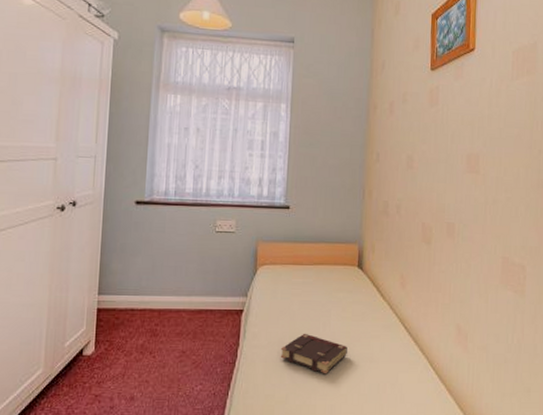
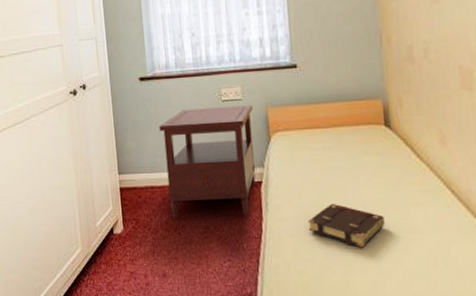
side table: none [148,236,244,342] -> present [159,105,256,219]

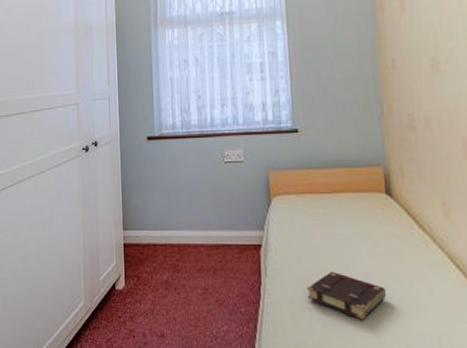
side table: present [159,105,256,219] -> none [163,168,256,279]

